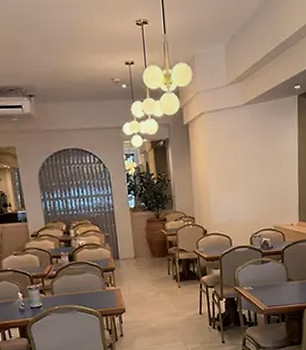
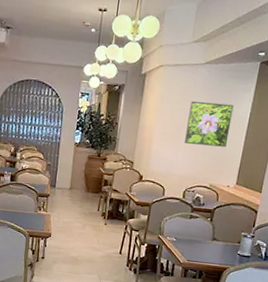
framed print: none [239,142,282,189] -> present [185,101,234,147]

